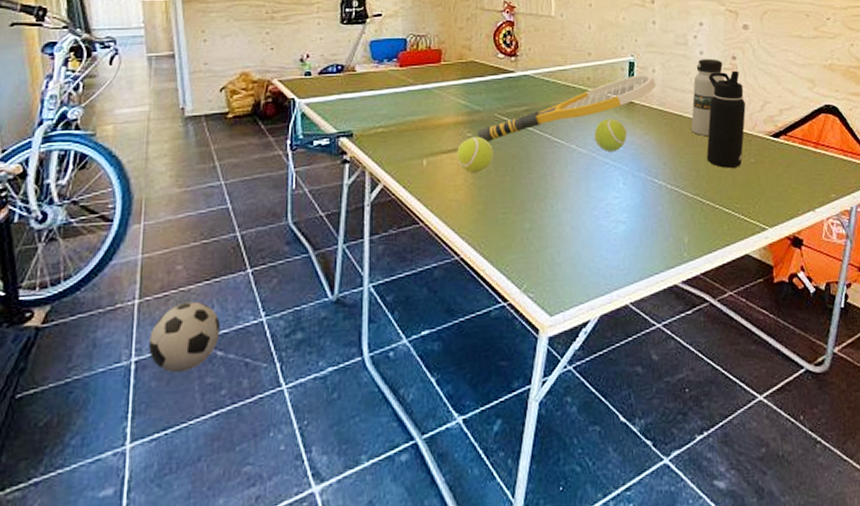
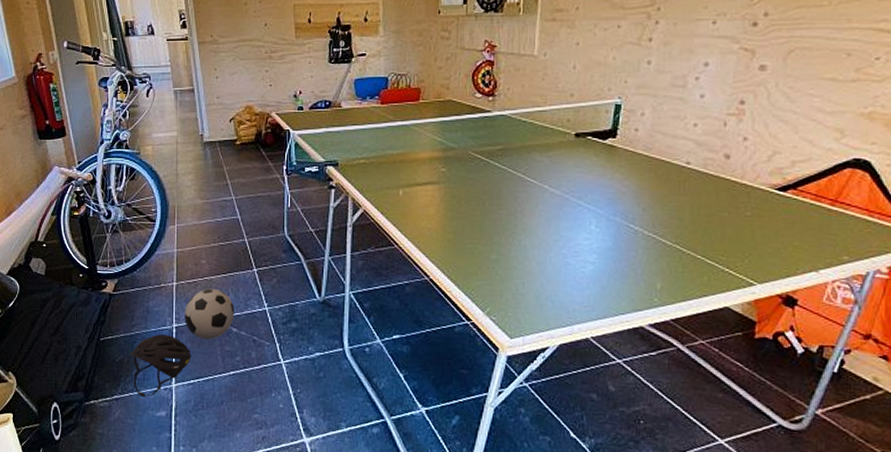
bicycle helmet: none [60,374,157,472] -> present [129,334,192,397]
tennis racket: present [457,74,656,174] -> none [431,118,643,206]
water bottle: present [691,58,724,137] -> none [678,103,727,186]
water bottle: present [706,70,746,168] -> none [694,116,750,220]

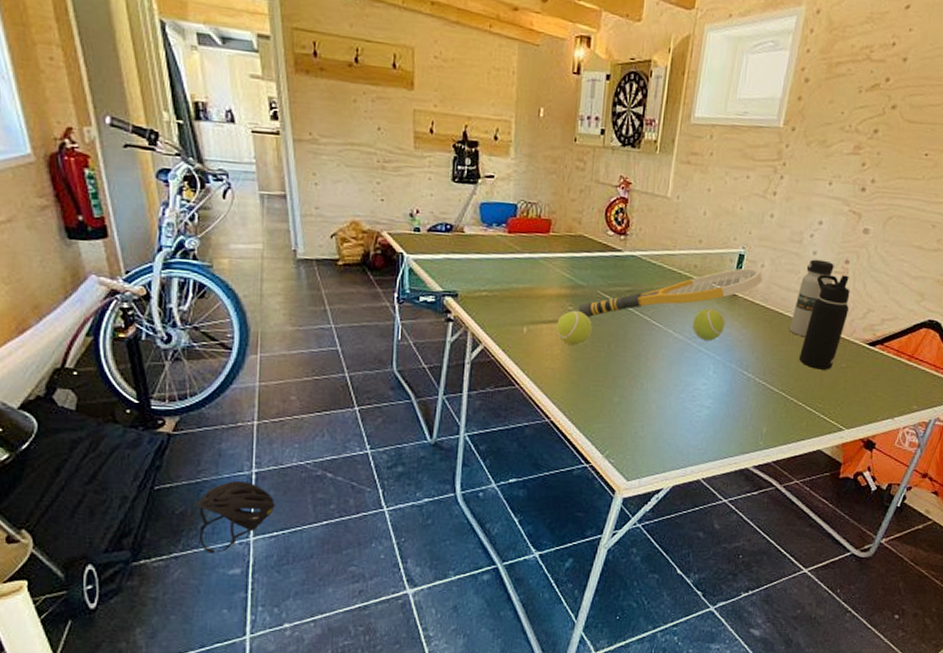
soccer ball: present [184,288,235,339] -> none [267,428,330,486]
tennis racket: none [431,118,643,206] -> present [556,268,762,346]
water bottle: none [678,103,727,186] -> present [789,259,834,337]
water bottle: none [694,116,750,220] -> present [799,274,850,370]

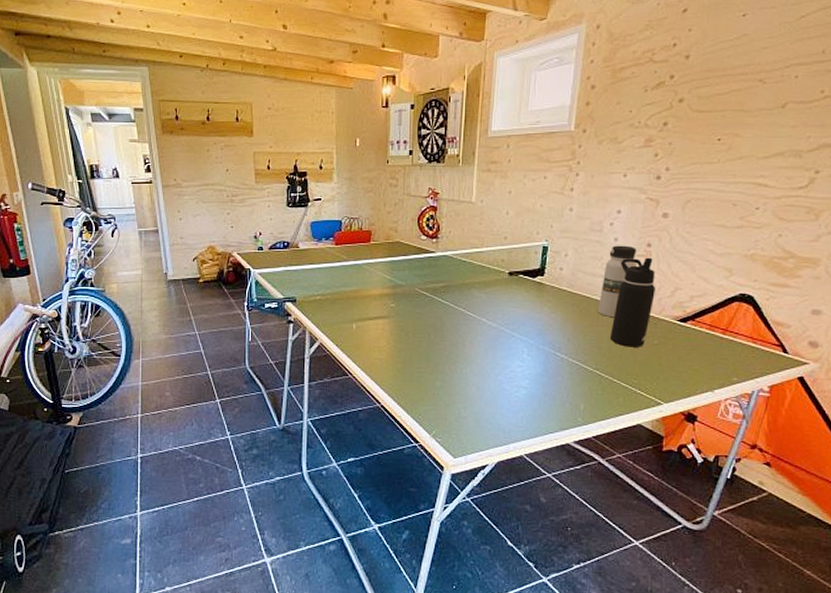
bicycle helmet: present [193,481,275,553] -> none [94,465,156,526]
tennis racket: present [556,268,762,346] -> none [381,258,567,339]

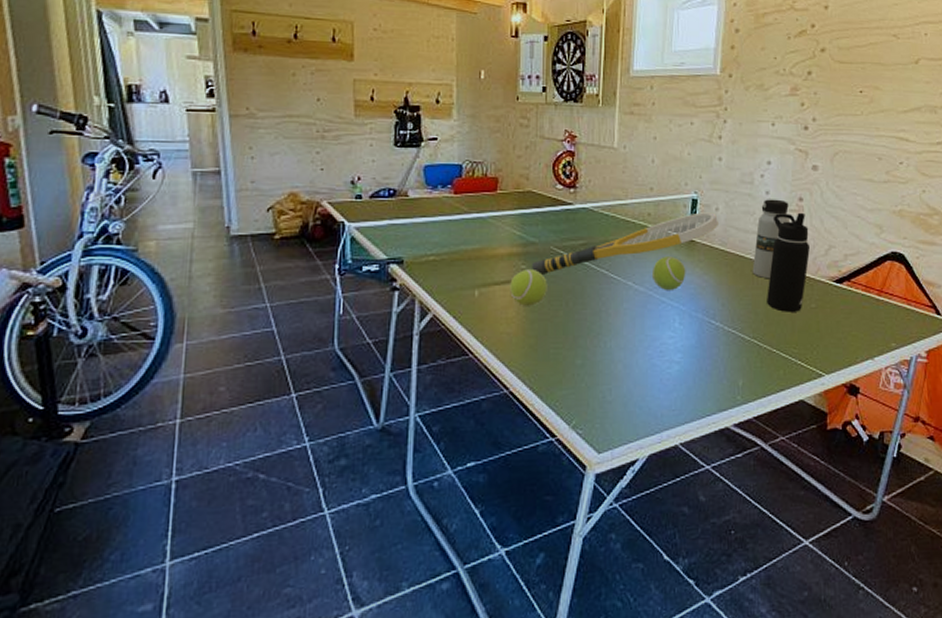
tennis racket: none [381,258,567,339] -> present [510,212,718,307]

